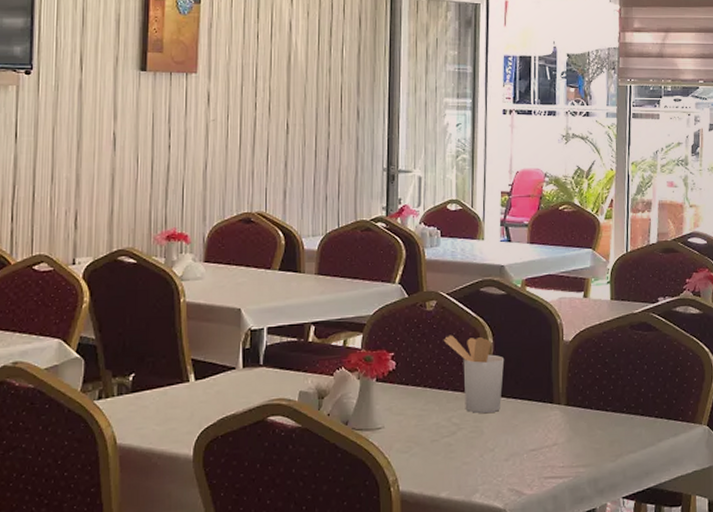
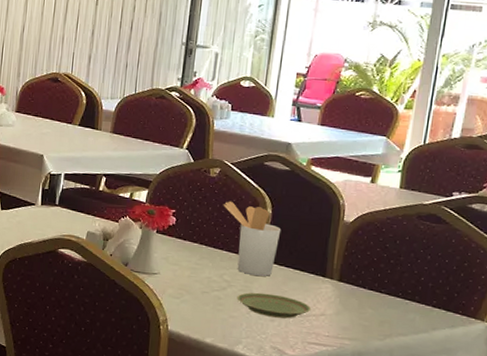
plate: none [468,430,544,457] -> present [236,292,312,319]

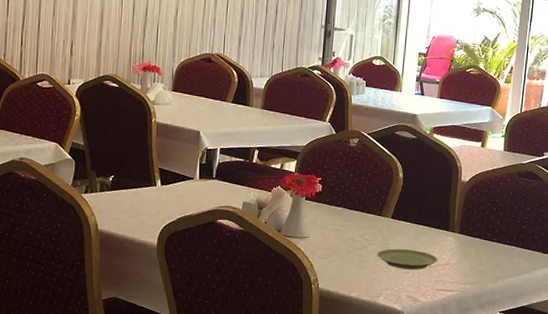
utensil holder: present [223,201,282,276] -> none [362,167,412,233]

